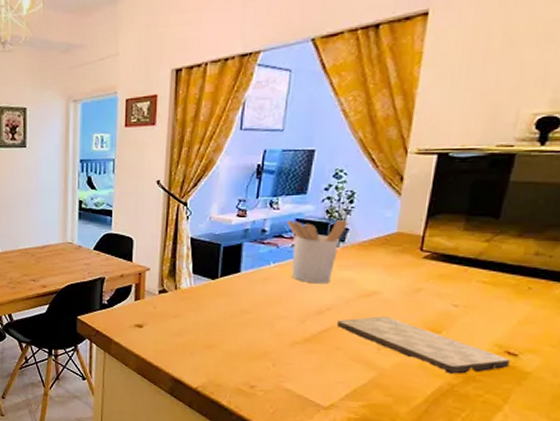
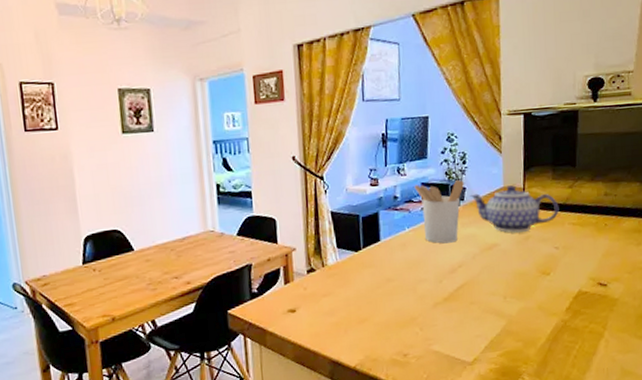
cutting board: present [337,316,511,375] -> none [469,266,603,312]
teapot: none [352,230,468,283] -> present [470,184,559,233]

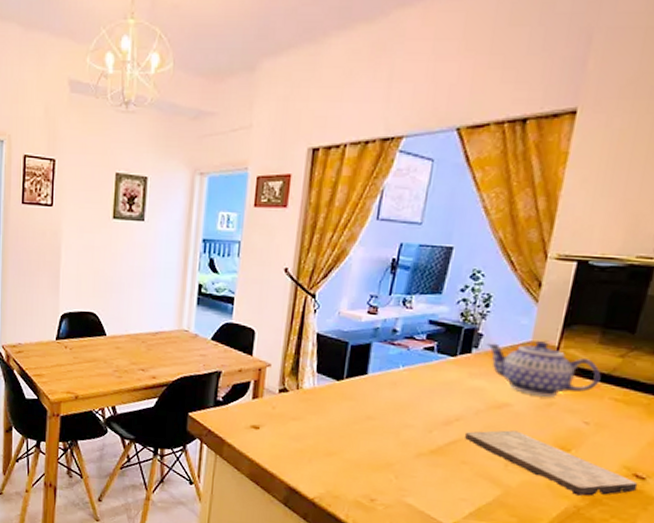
utensil holder: present [414,180,464,244] -> none [419,321,482,392]
cutting board: none [469,266,603,312] -> present [465,430,638,497]

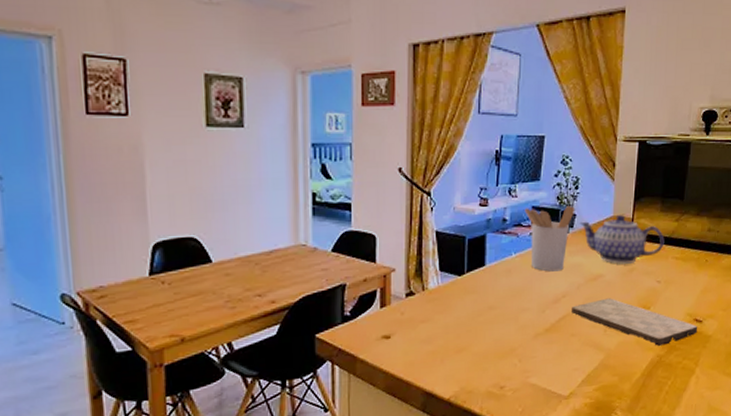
utensil holder: none [419,321,482,392] -> present [524,206,574,272]

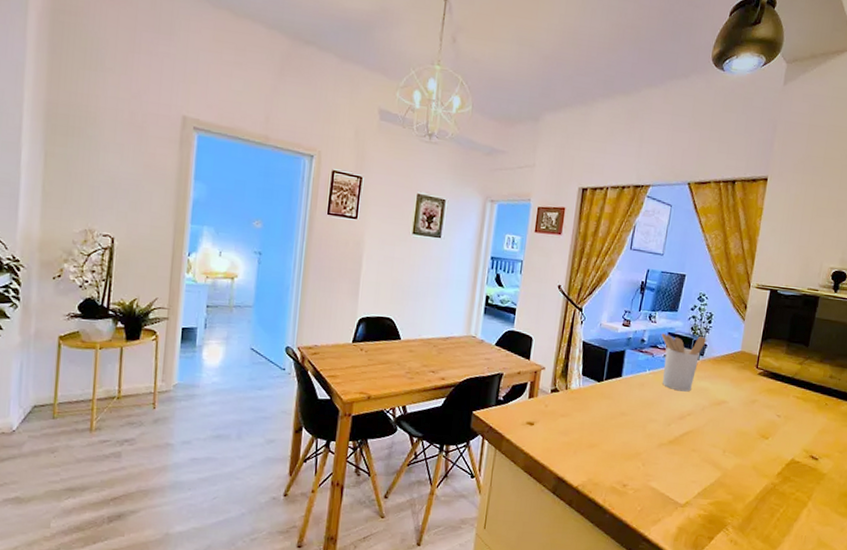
cutting board: present [572,298,698,347] -> none [695,422,814,475]
teapot: present [579,214,665,264] -> none [709,350,787,396]

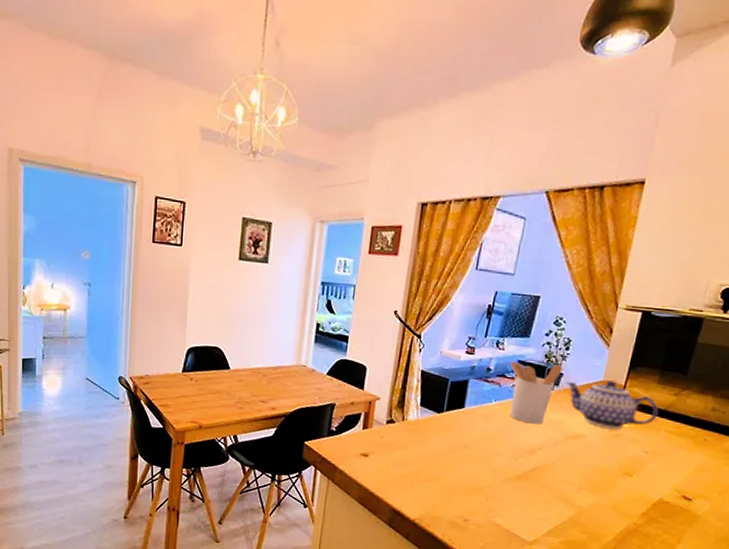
teapot: none [709,350,787,396] -> present [565,379,659,429]

